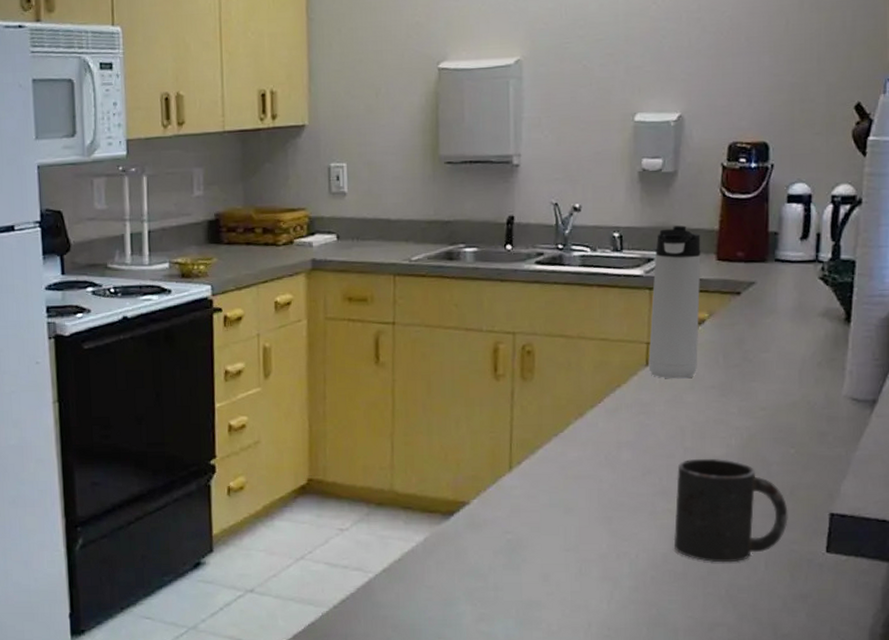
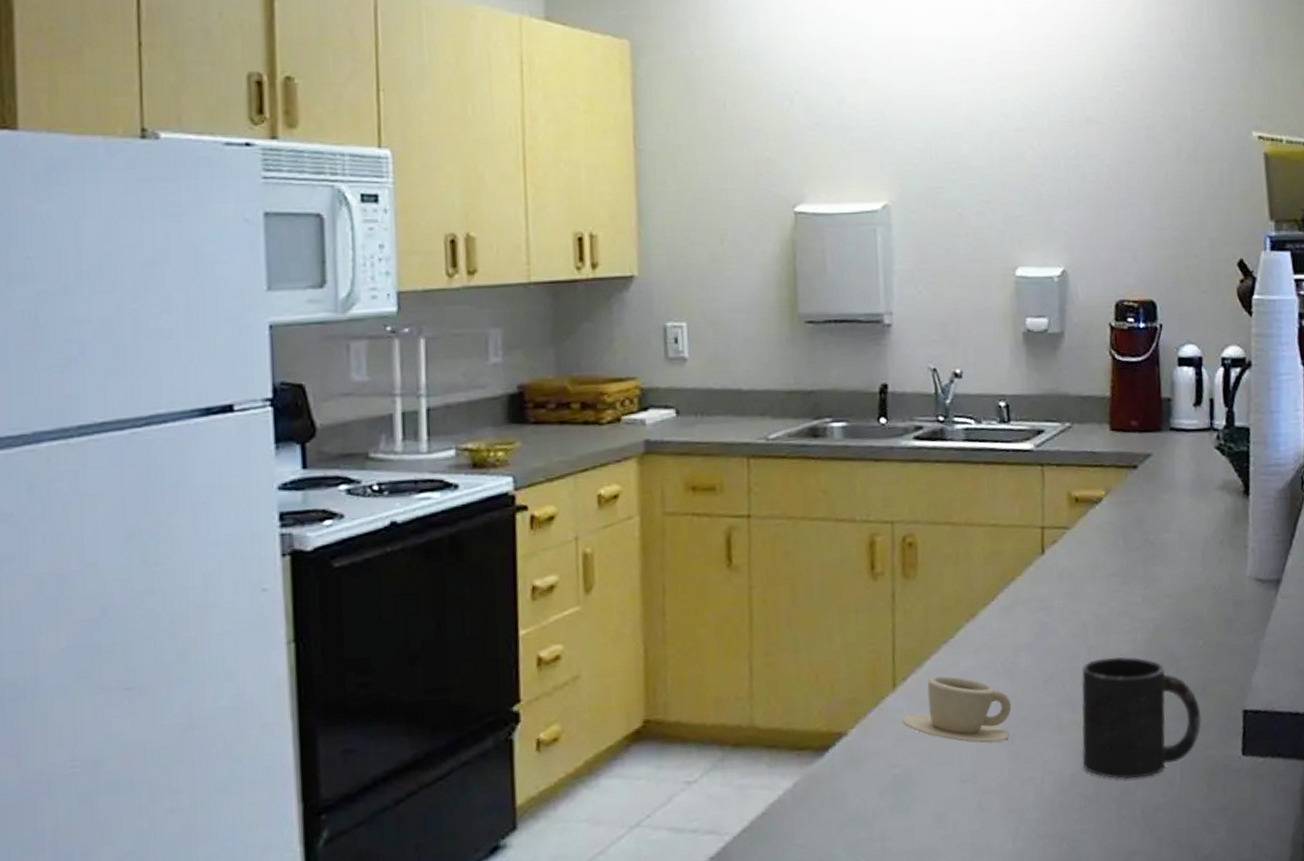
cup: none [515,463,612,521] -> present [901,676,1012,744]
thermos bottle: present [648,225,701,379] -> none [1044,392,1097,568]

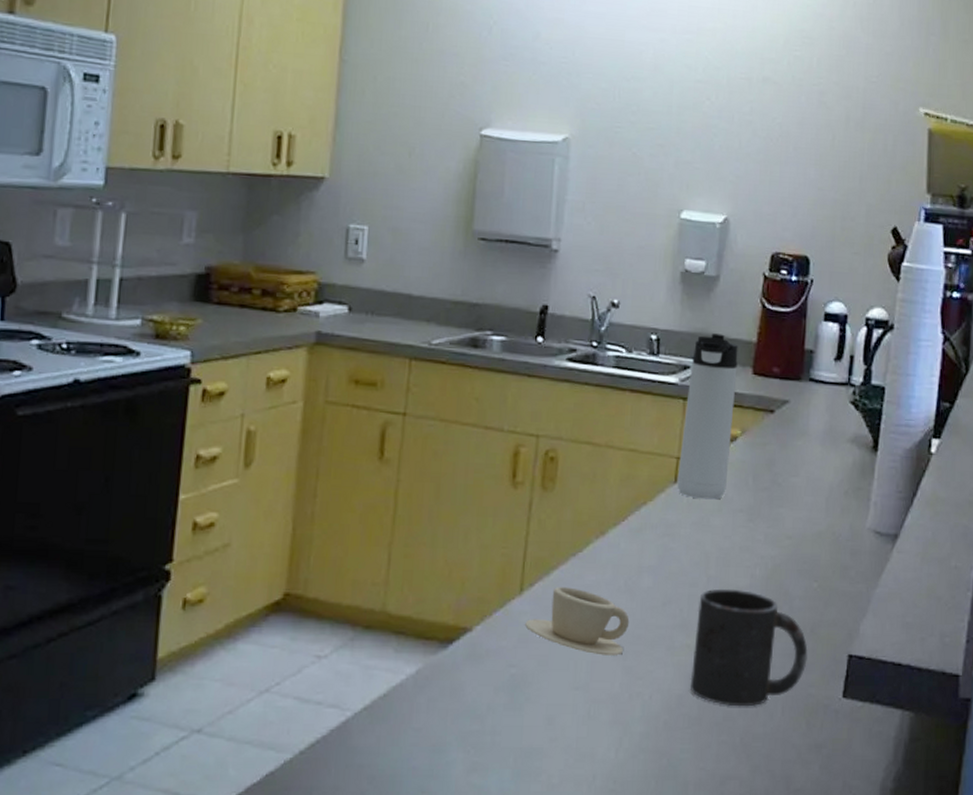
thermos bottle: none [1044,392,1097,568] -> present [677,333,738,500]

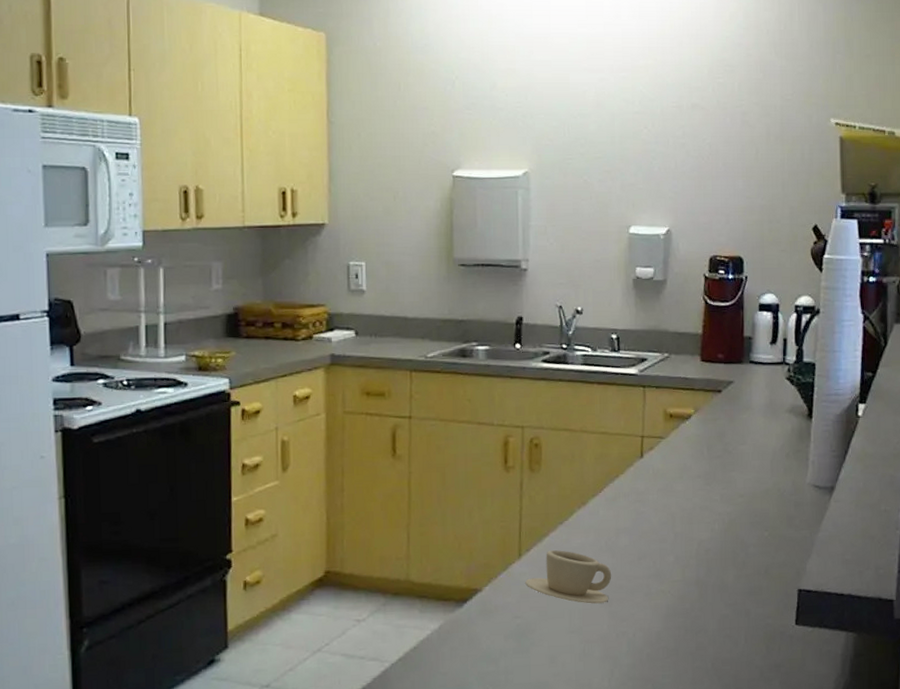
thermos bottle: present [677,333,738,500] -> none [643,329,688,470]
mug: present [690,588,808,707] -> none [666,542,764,639]

